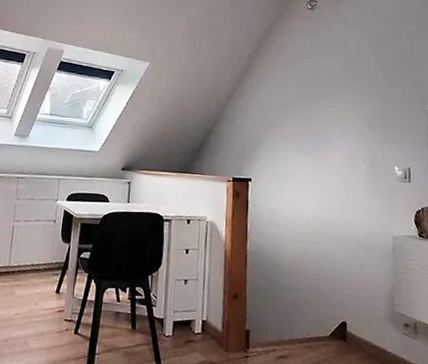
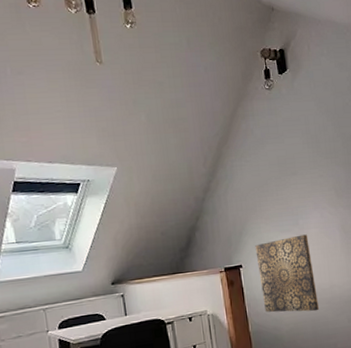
wall art: none [267,160,329,247] -> present [255,234,320,313]

